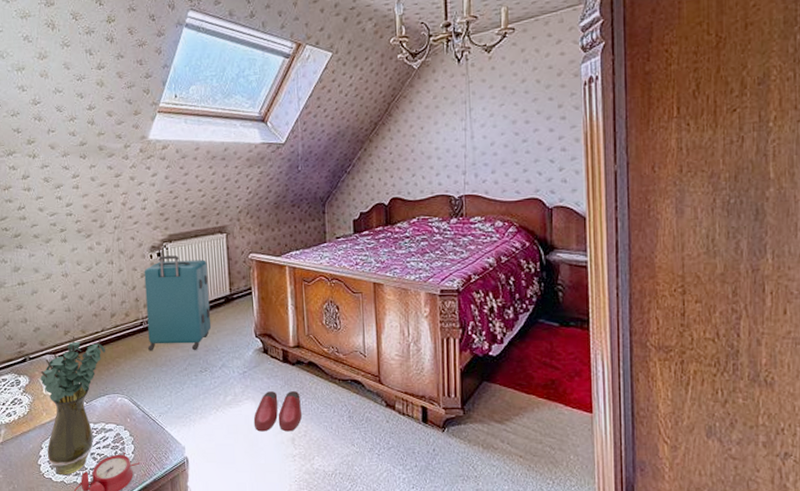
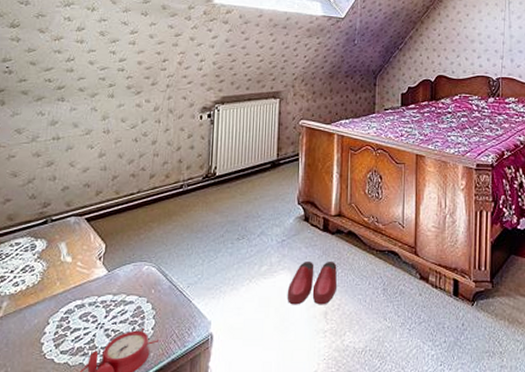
vase: present [40,336,105,475] -> none [53,198,139,356]
suitcase: present [144,255,212,352] -> none [185,116,258,217]

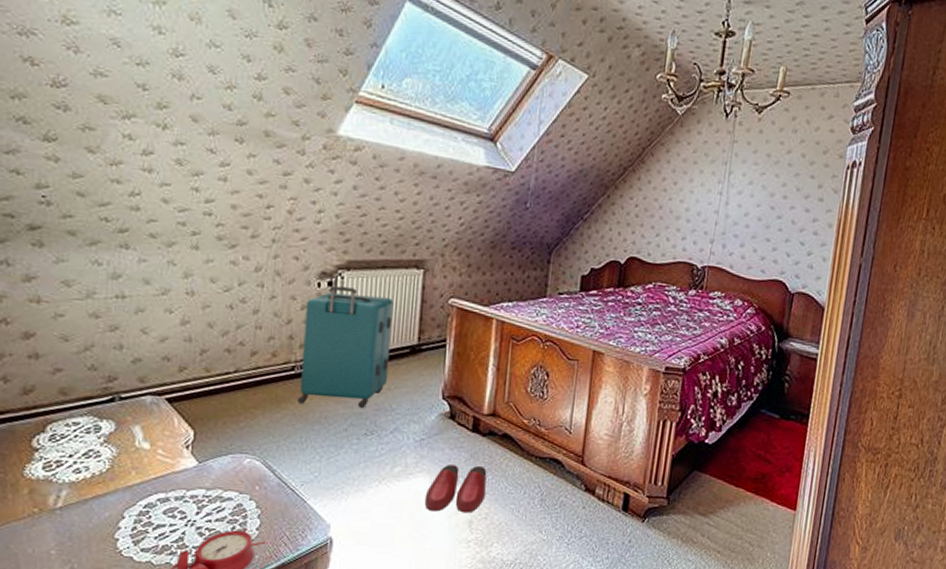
suitcase: none [185,116,258,217] -> present [298,285,394,409]

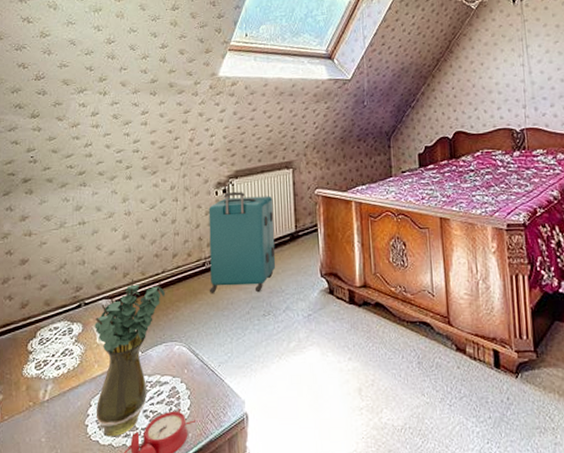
vase: none [130,375,236,554] -> present [94,279,165,437]
slippers: present [425,465,487,513] -> none [319,335,369,382]

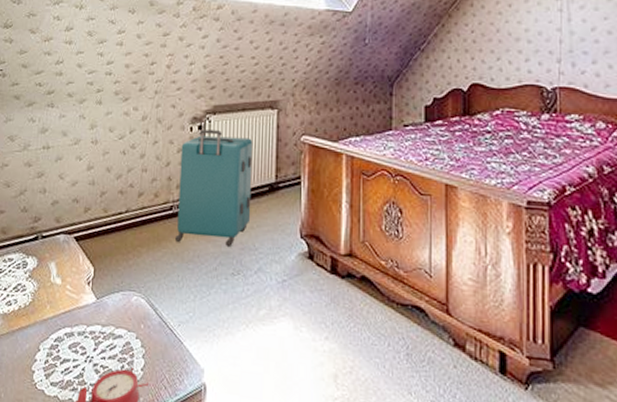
vase: present [94,279,165,437] -> none [43,215,127,389]

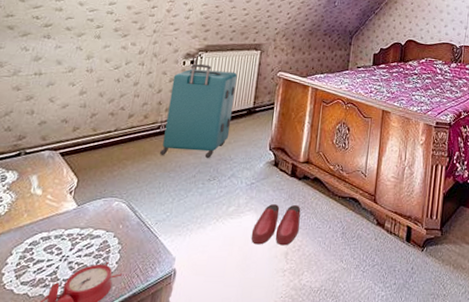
slippers: none [290,309,348,365] -> present [252,204,301,246]

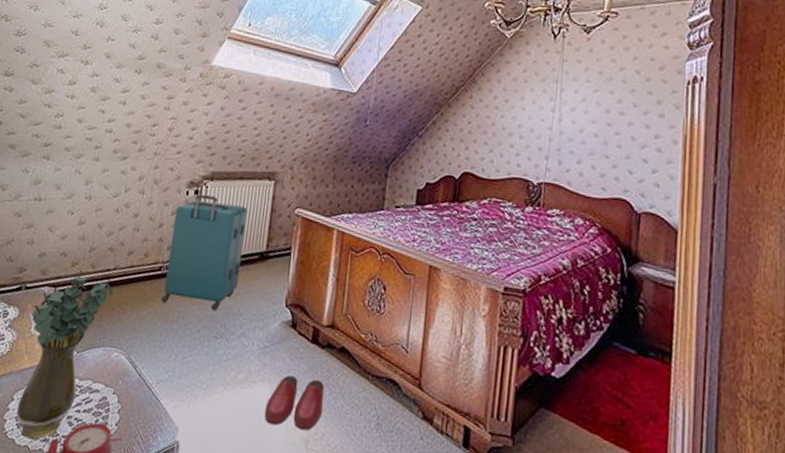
vase: none [15,134,114,287] -> present [17,270,113,439]

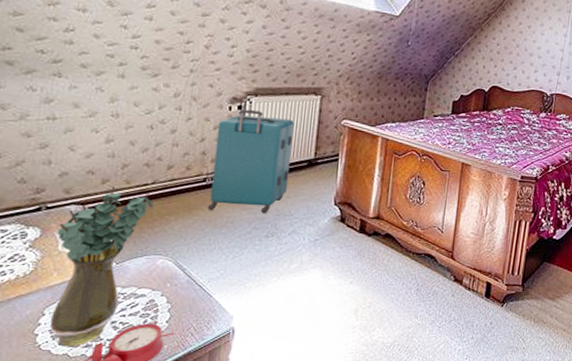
slippers: present [265,375,325,431] -> none [317,261,372,303]

